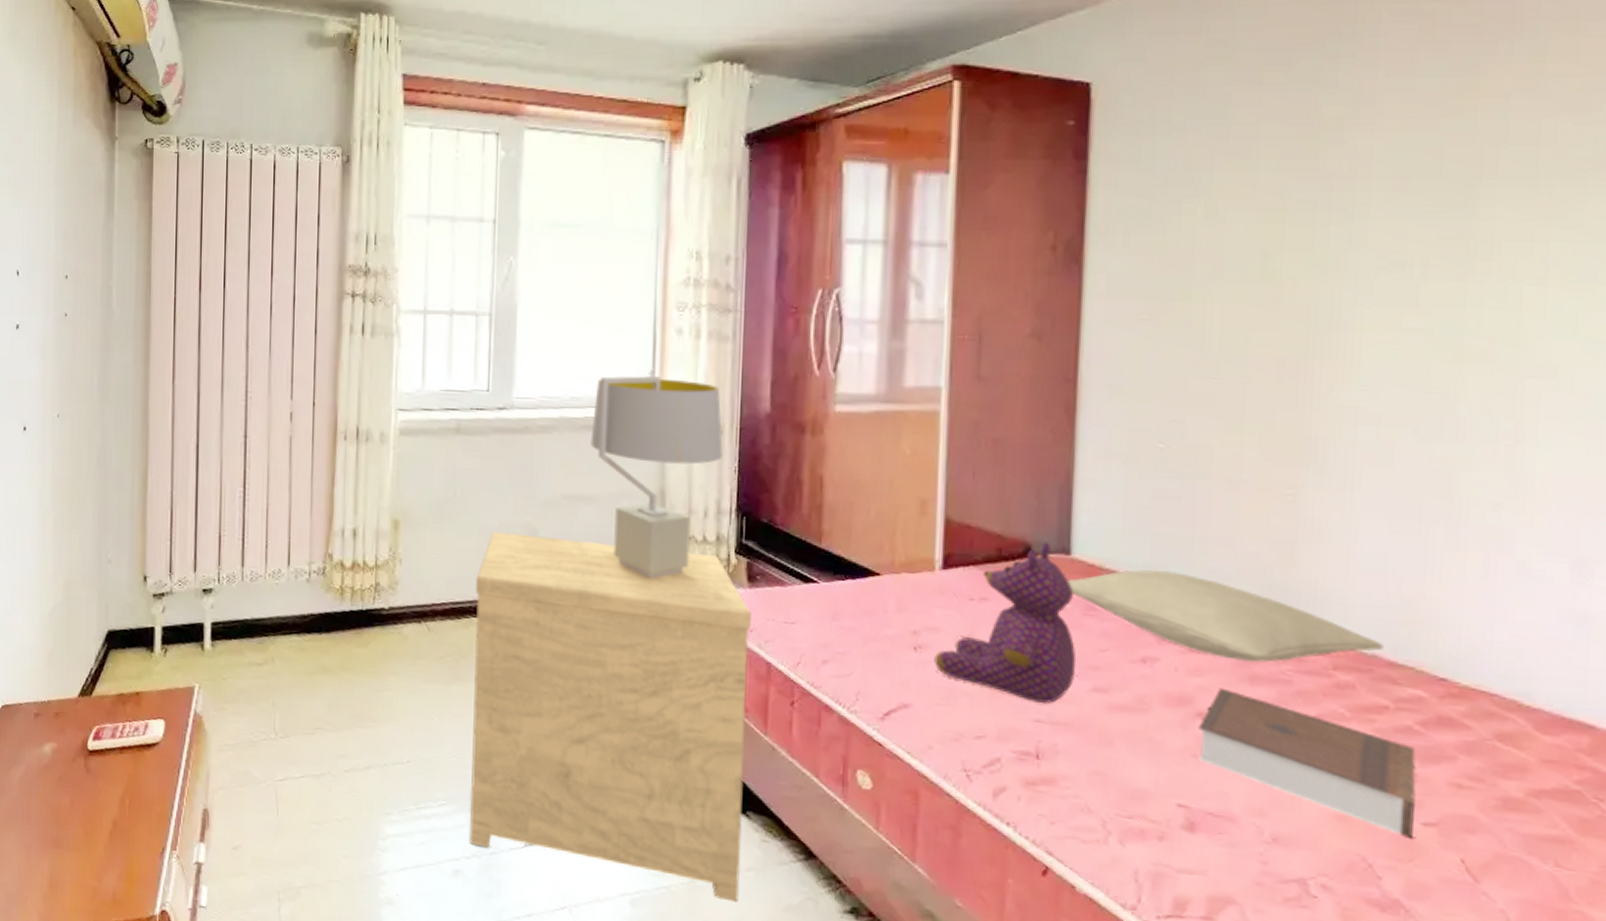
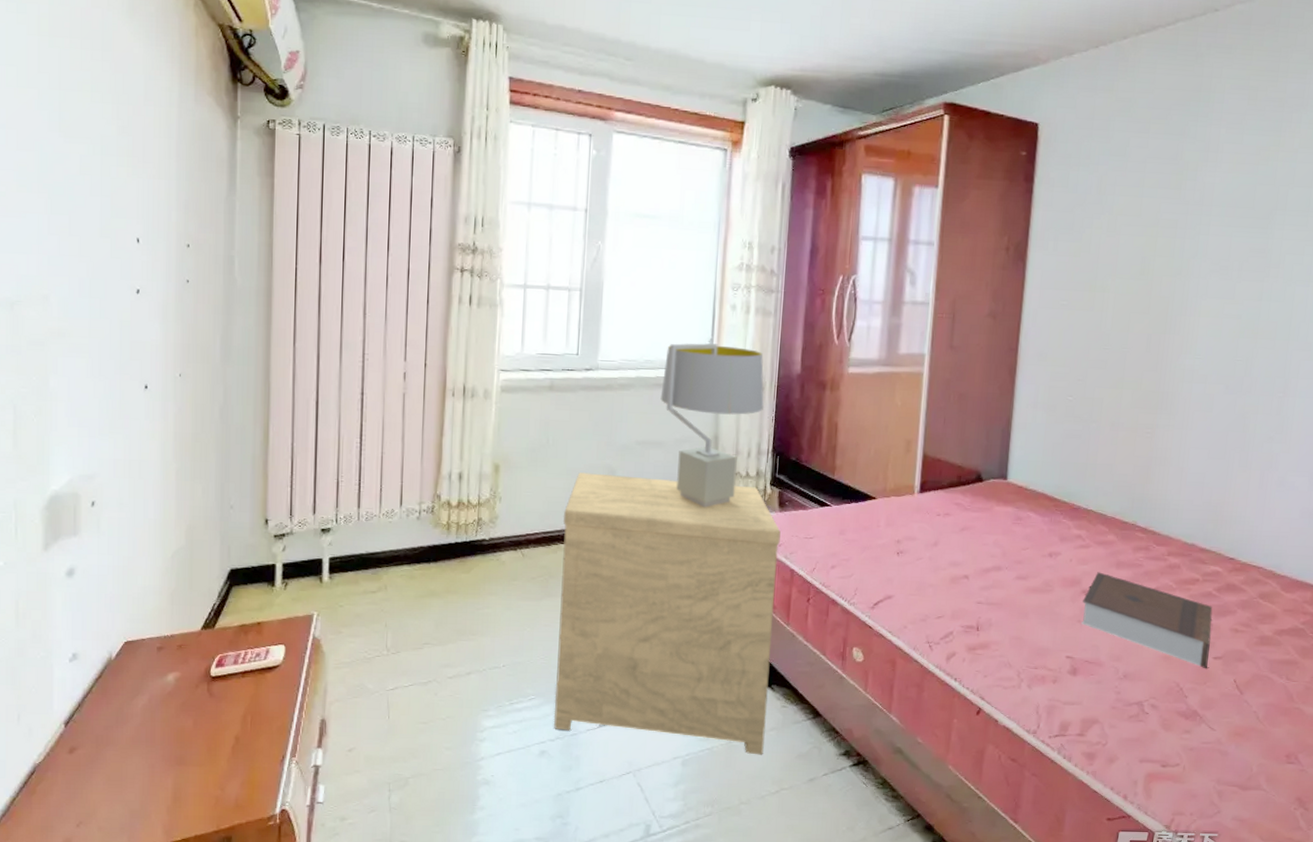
teddy bear: present [934,542,1077,703] -> none [910,470,1007,589]
pillow: present [1067,569,1383,663] -> none [1003,488,1199,553]

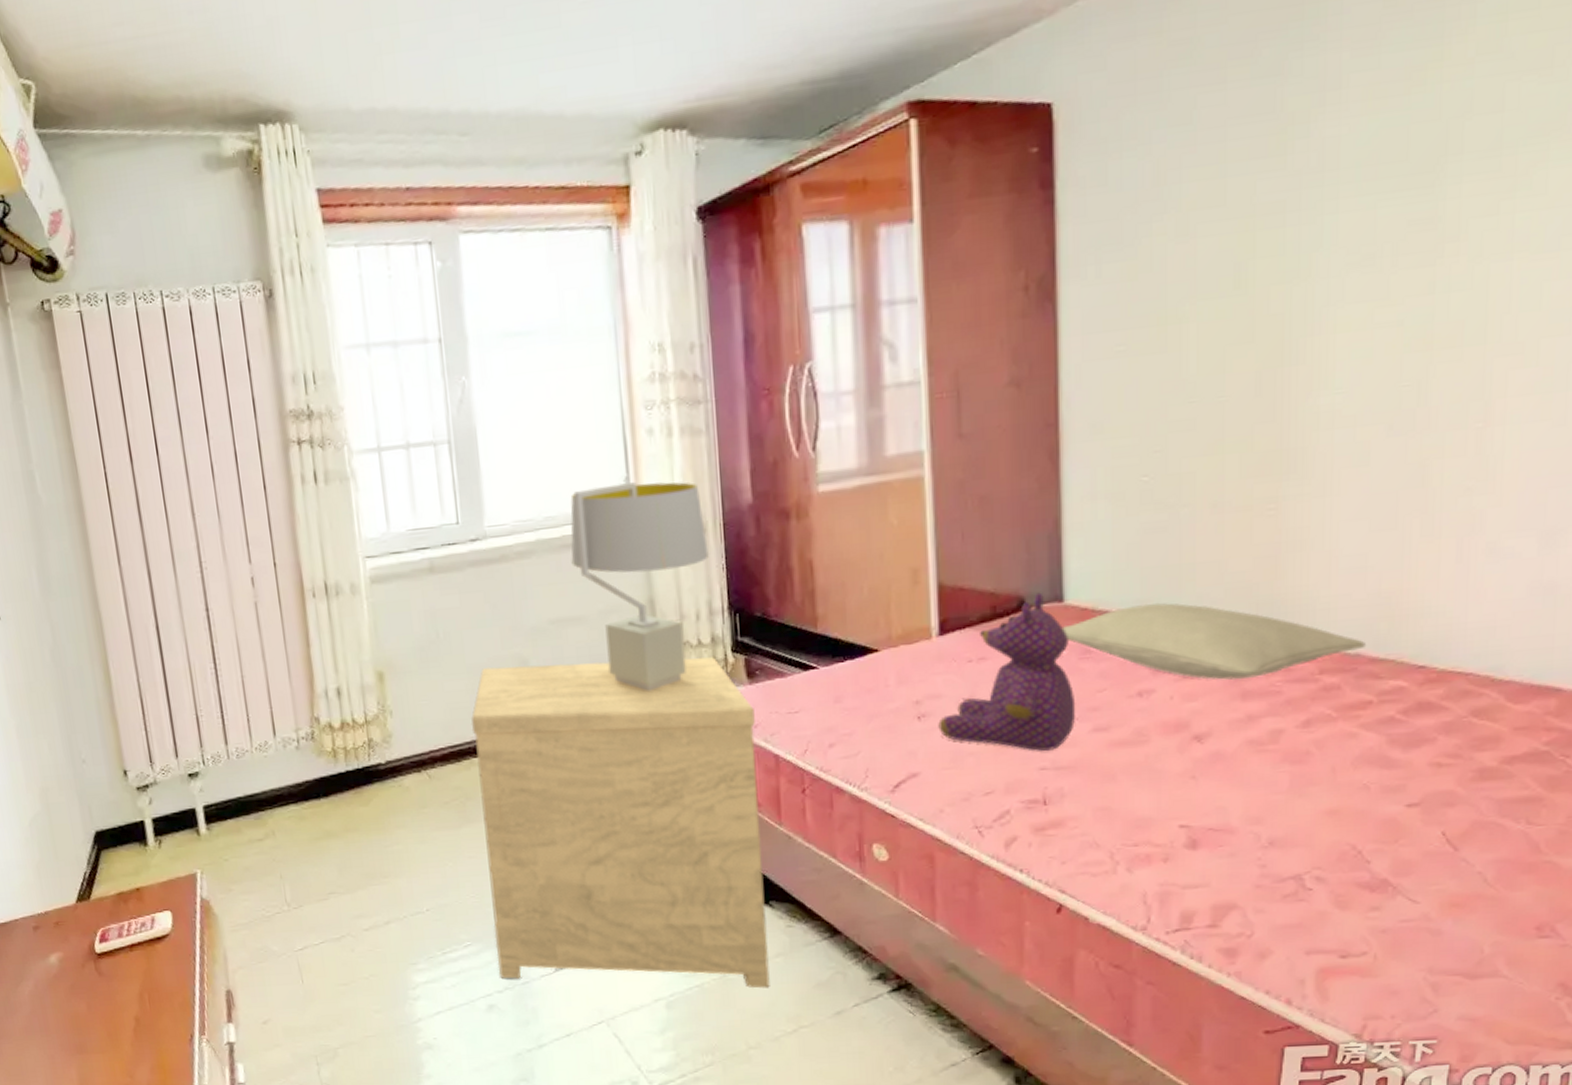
teddy bear: none [910,470,1007,589] -> present [938,592,1076,751]
pillow: none [1003,488,1199,553] -> present [1061,602,1366,680]
book: present [1082,572,1213,669] -> none [1196,708,1399,822]

